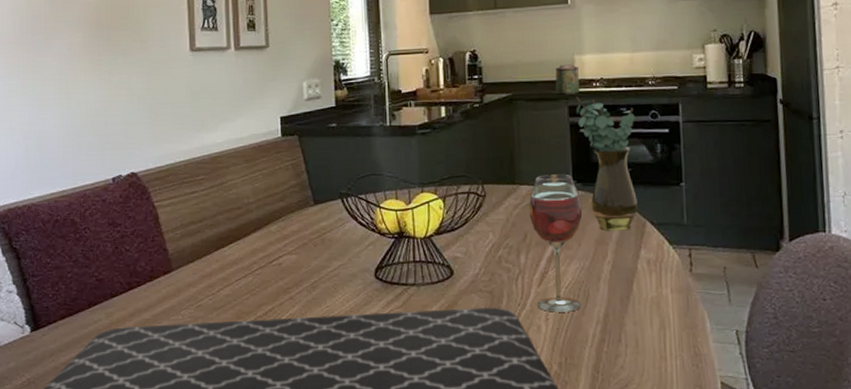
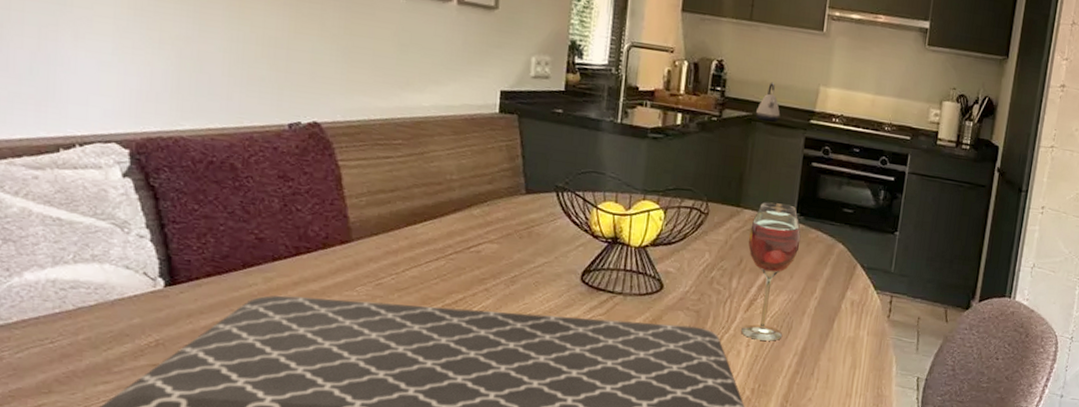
kettle: none [515,60,540,99] -> present [755,82,781,123]
canister: present [555,64,580,96] -> none [795,93,823,128]
vase: present [575,96,638,231] -> none [808,129,866,270]

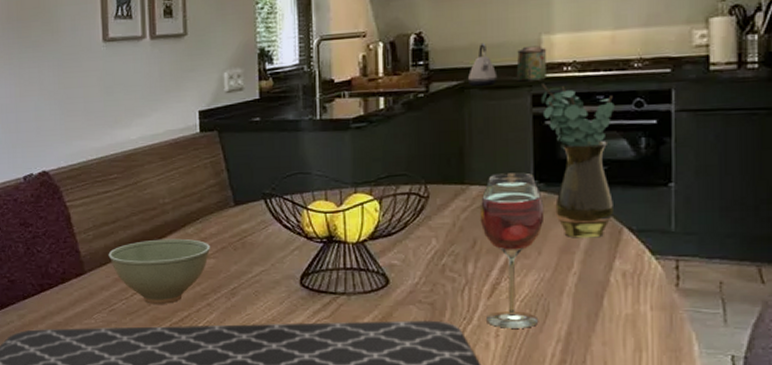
bowl: none [381,215,495,285] -> present [108,238,210,304]
canister: none [795,93,823,128] -> present [516,45,547,83]
vase: none [808,129,866,270] -> present [540,83,615,238]

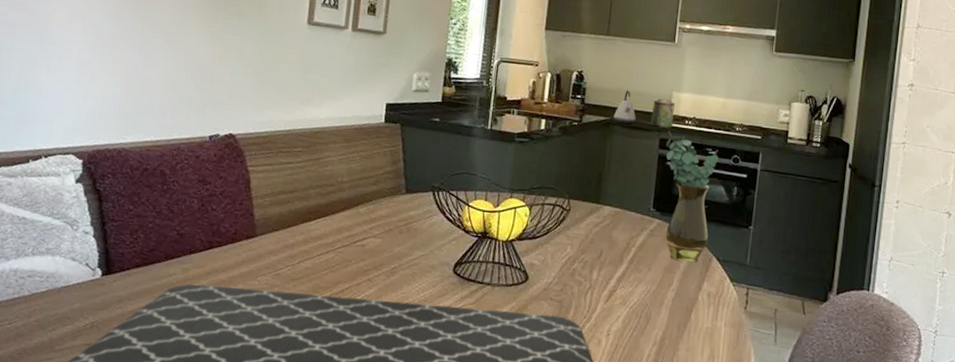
bowl: present [108,238,210,304] -> none [281,213,378,275]
wineglass: present [479,172,545,328] -> none [601,199,658,331]

